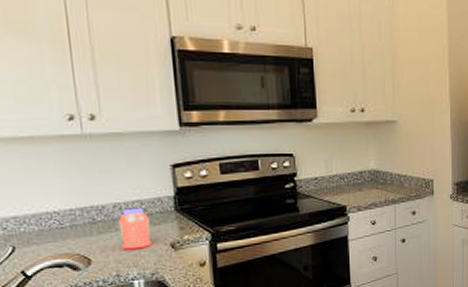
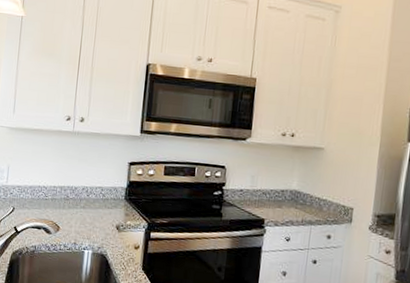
jar: present [118,208,153,250] -> none [81,191,105,225]

